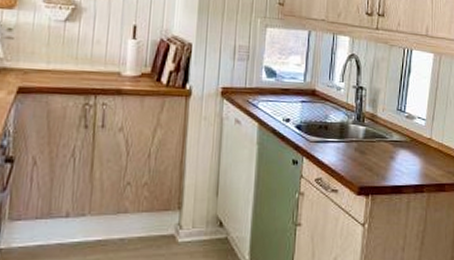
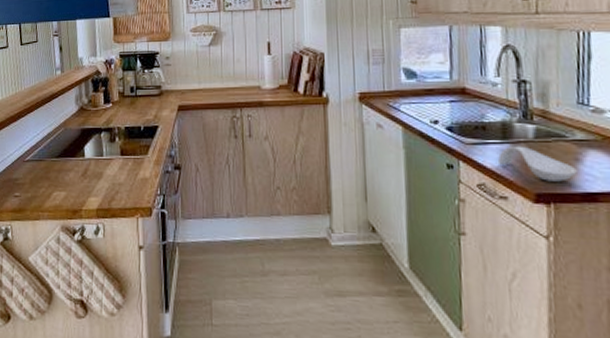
spoon rest: none [333,144,391,176] -> present [497,145,577,182]

